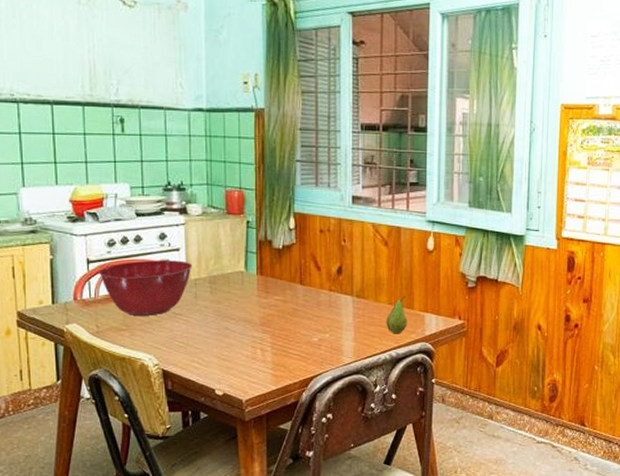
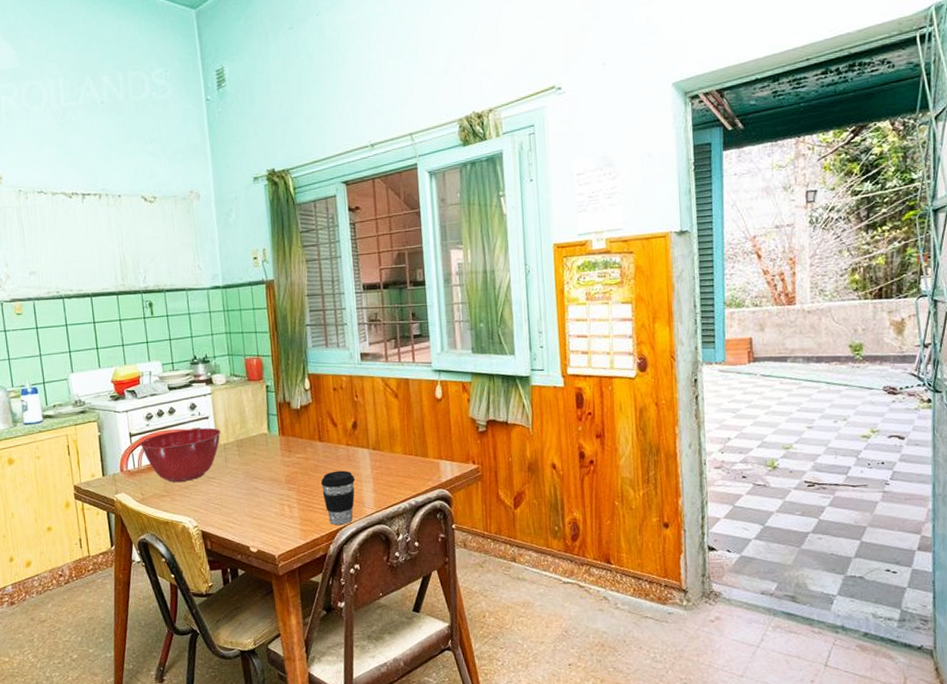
coffee cup: none [299,316,336,373] -> present [321,470,356,526]
fruit: present [386,296,407,334] -> none [402,445,423,483]

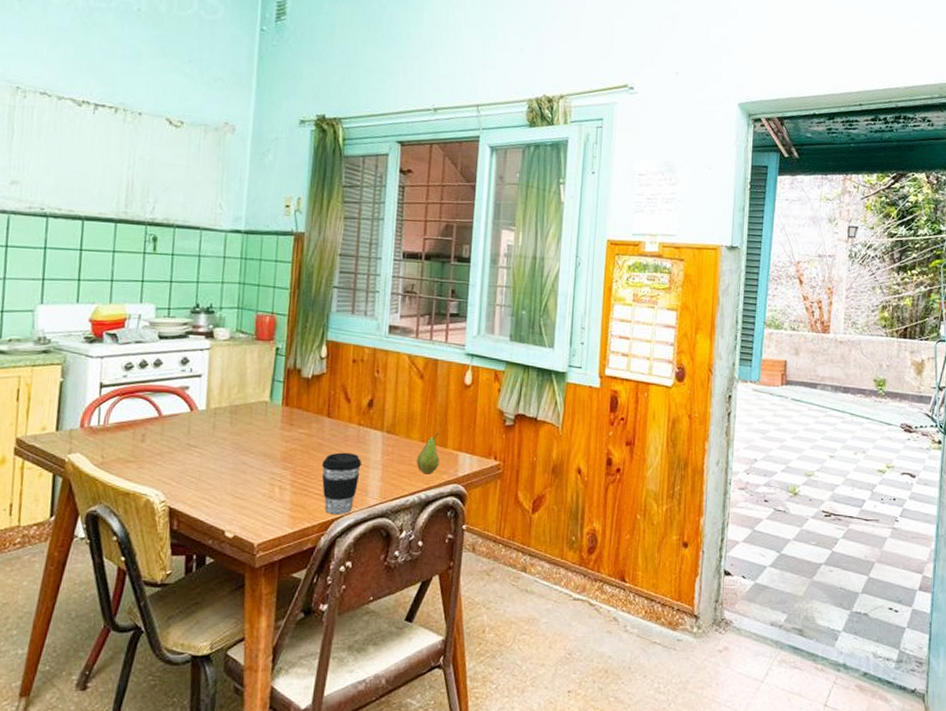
mixing bowl: present [140,427,221,482] -> none [111,386,214,447]
fruit: none [402,445,423,483] -> present [416,433,440,474]

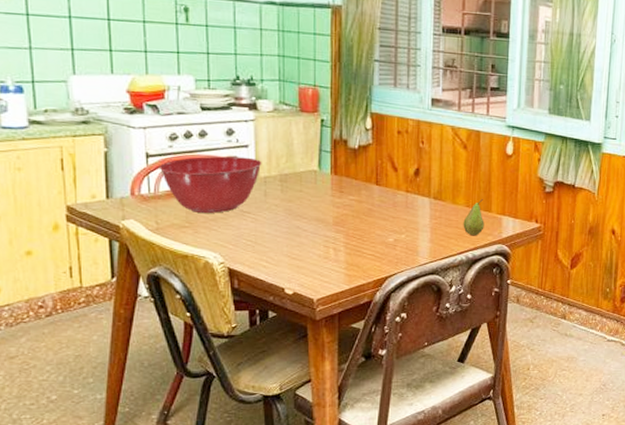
mixing bowl: none [111,386,214,447] -> present [159,156,262,213]
coffee cup: present [321,452,362,515] -> none [373,217,412,273]

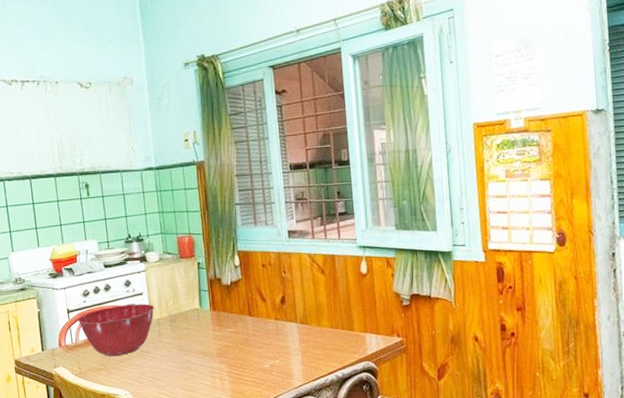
fruit: present [463,199,485,236] -> none [329,319,350,356]

